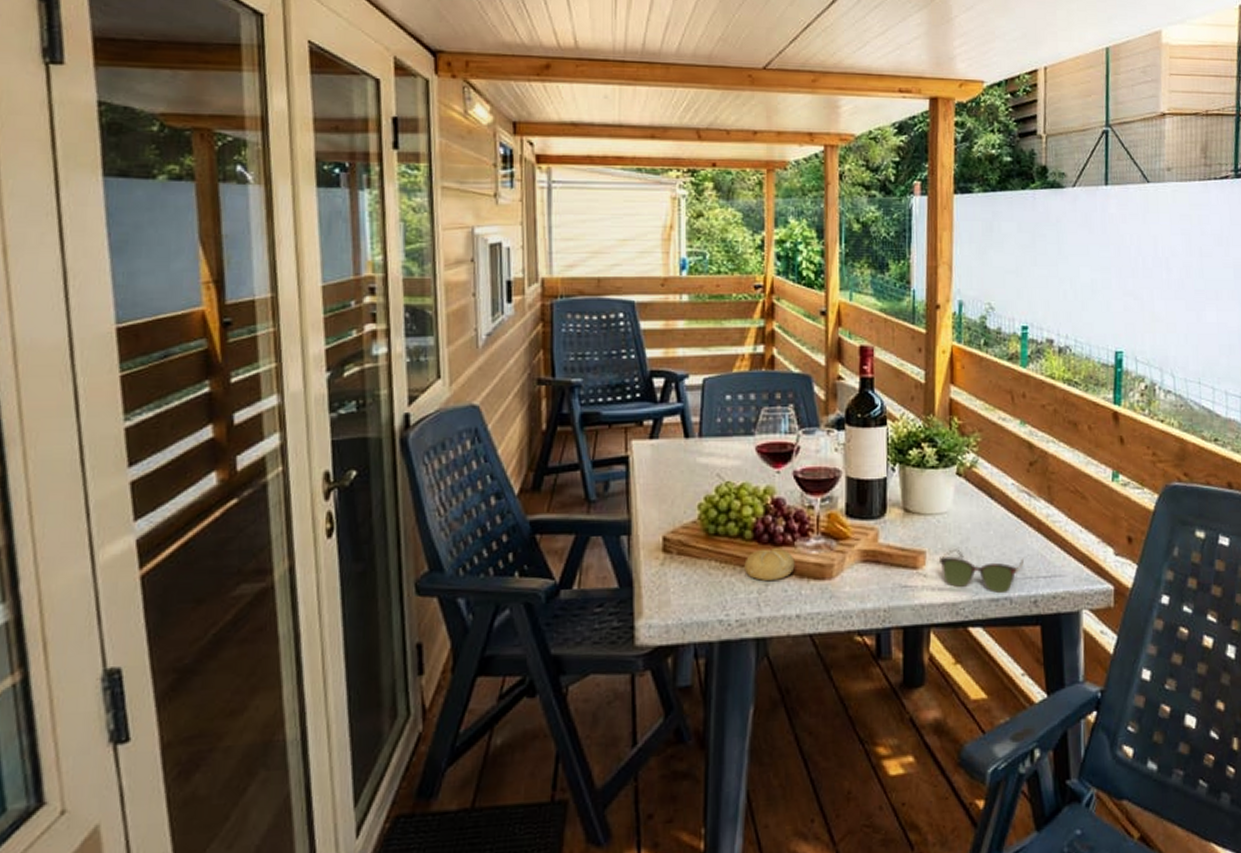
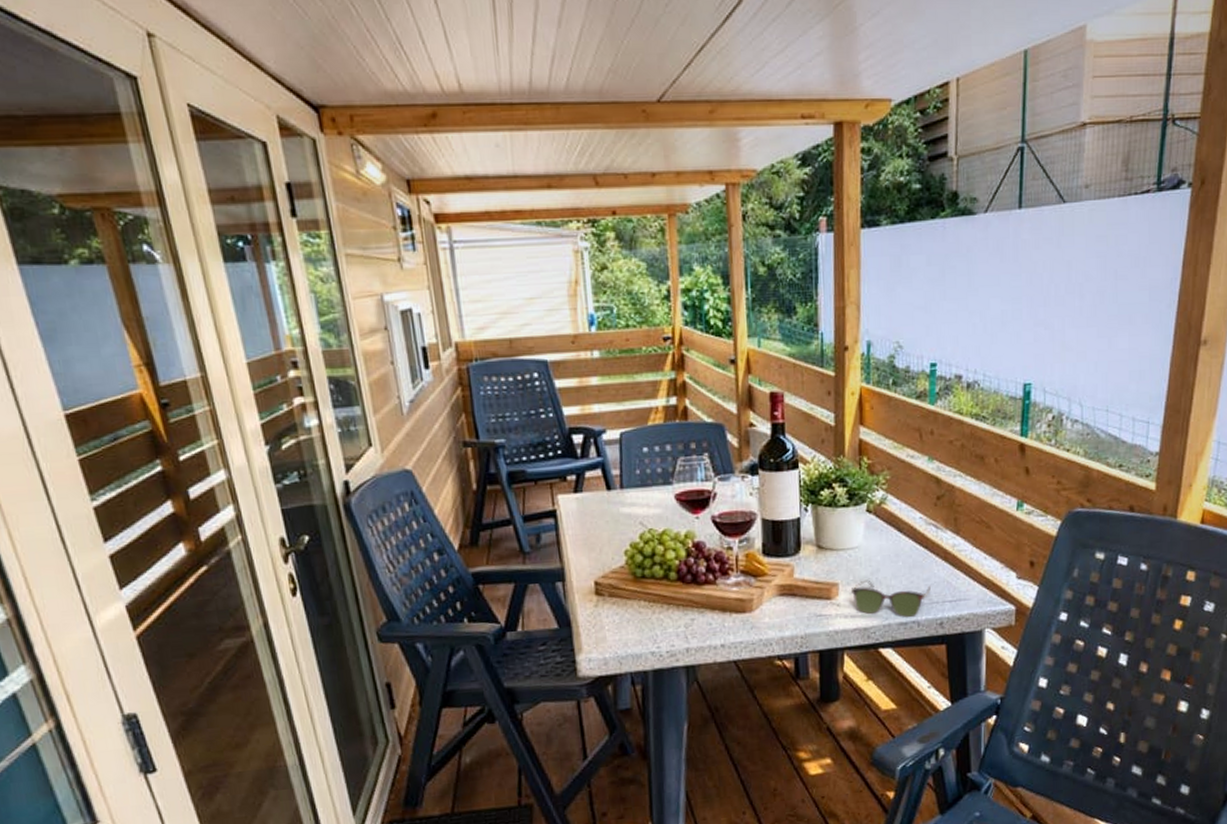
bread roll: present [744,547,795,582] -> none [671,585,718,617]

